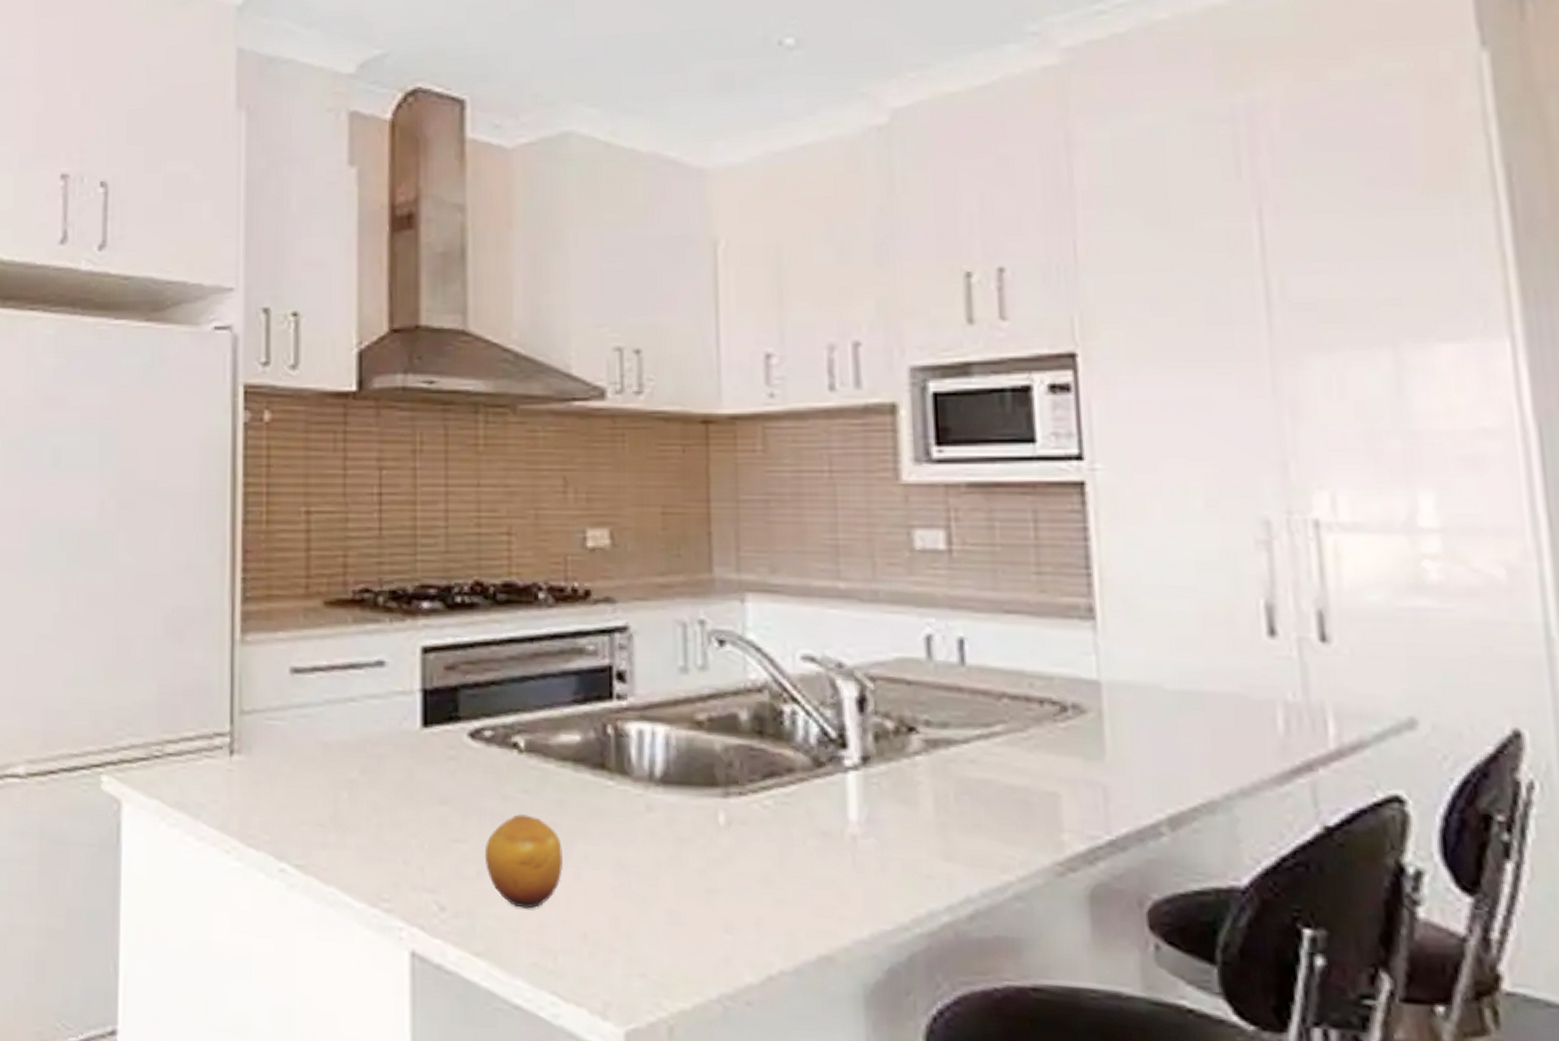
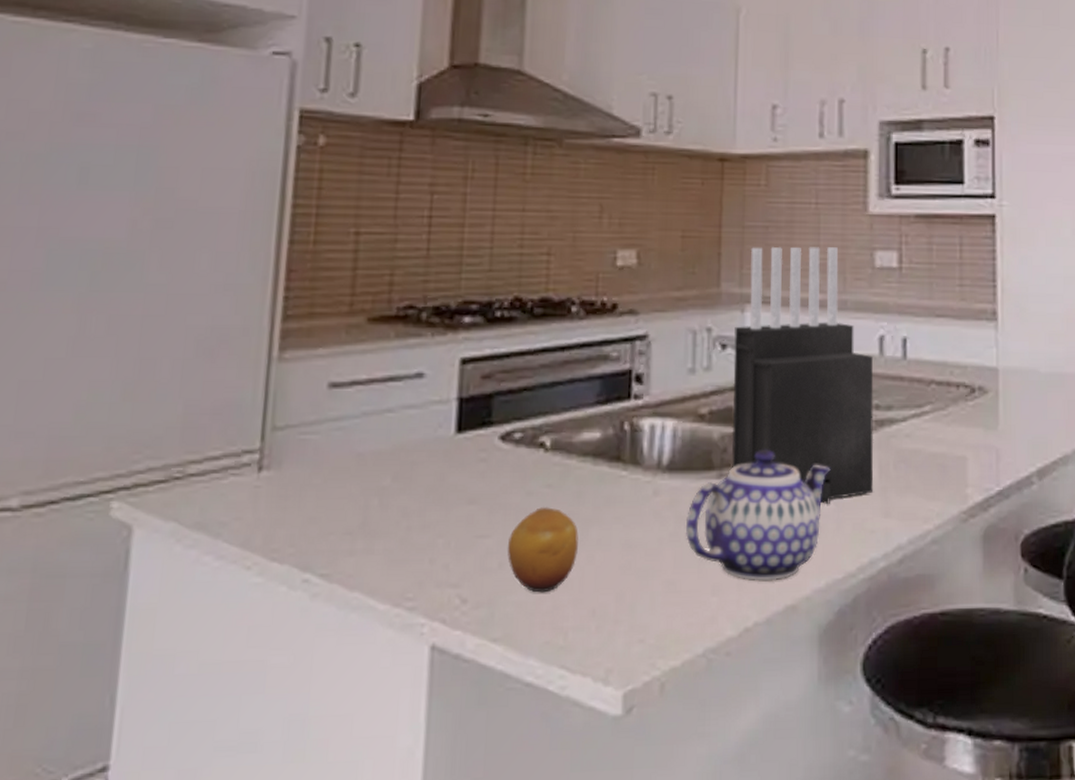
teapot: none [688,766,869,925] -> present [686,449,831,581]
knife block: none [734,524,929,840] -> present [731,246,874,505]

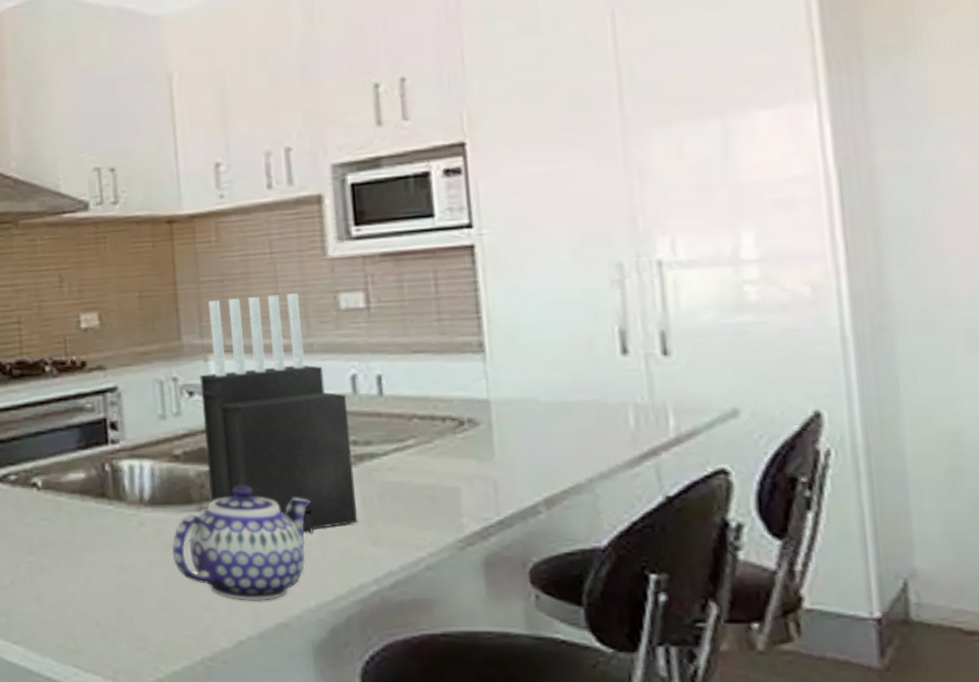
fruit: present [507,507,579,593] -> none [16,536,77,606]

